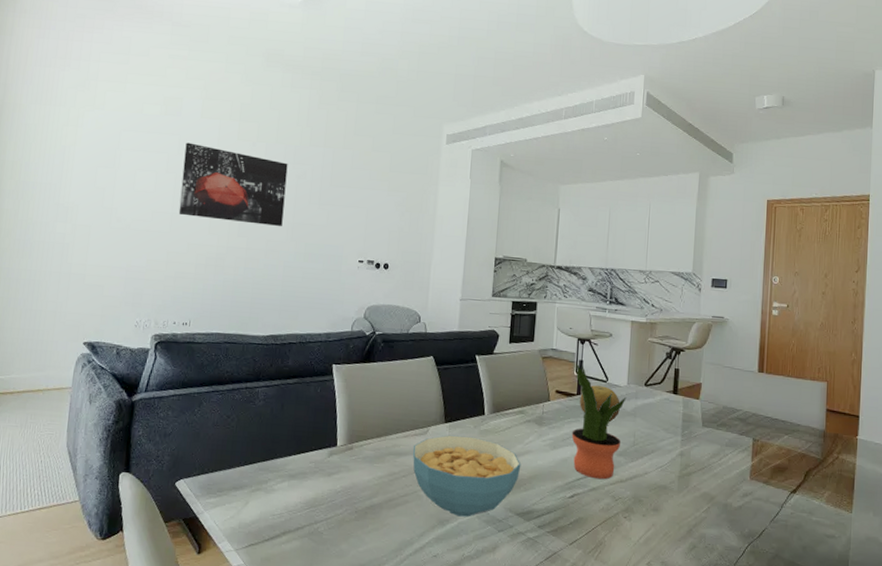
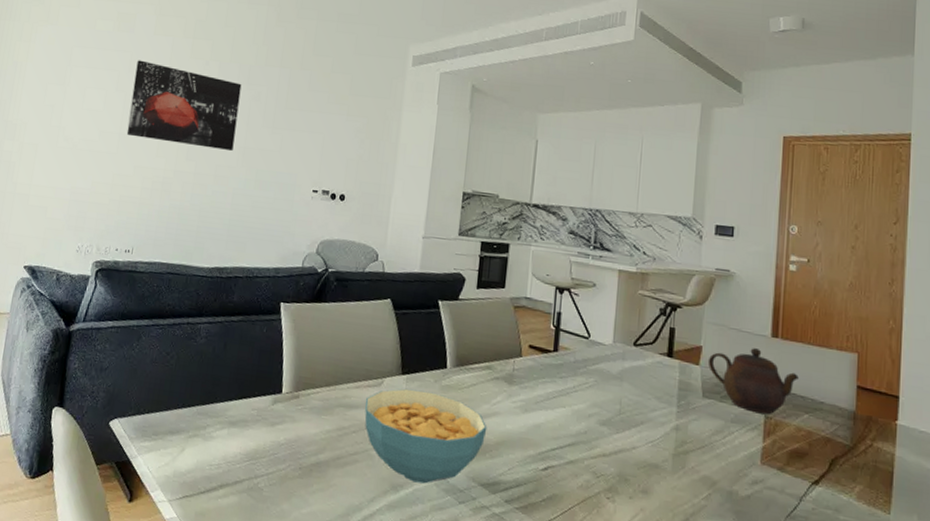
potted plant: present [571,364,627,480] -> none [546,316,612,452]
fruit: present [580,385,620,421] -> none [556,341,604,385]
teapot: none [706,382,780,438] -> present [707,348,799,415]

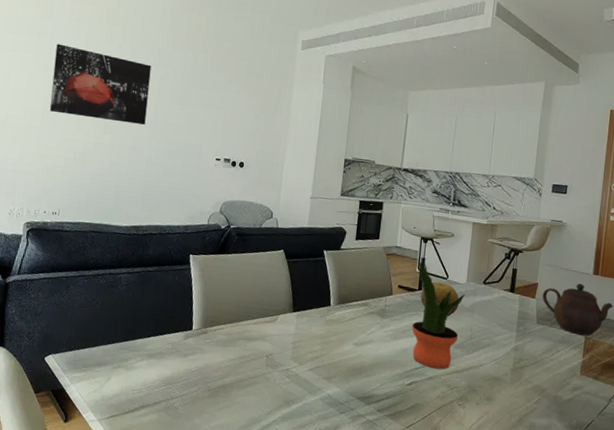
cereal bowl: present [364,388,488,484] -> none [262,323,364,399]
potted plant: none [546,316,612,452] -> present [412,261,466,370]
fruit: none [556,341,604,385] -> present [420,281,459,316]

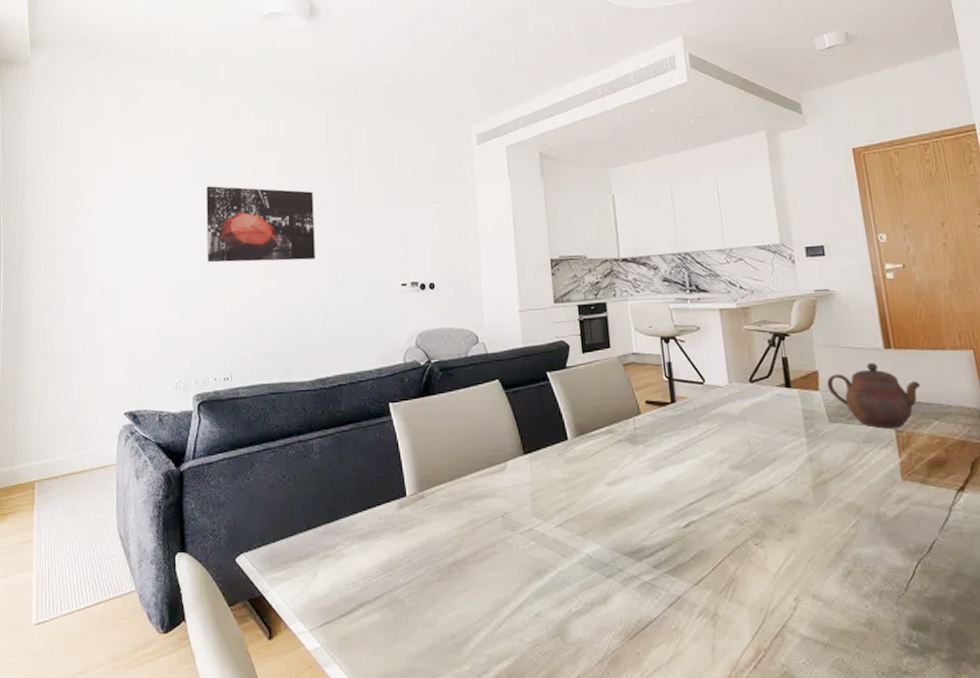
potted plant: present [412,261,466,370] -> none [664,367,734,501]
fruit: present [420,281,459,316] -> none [675,389,726,430]

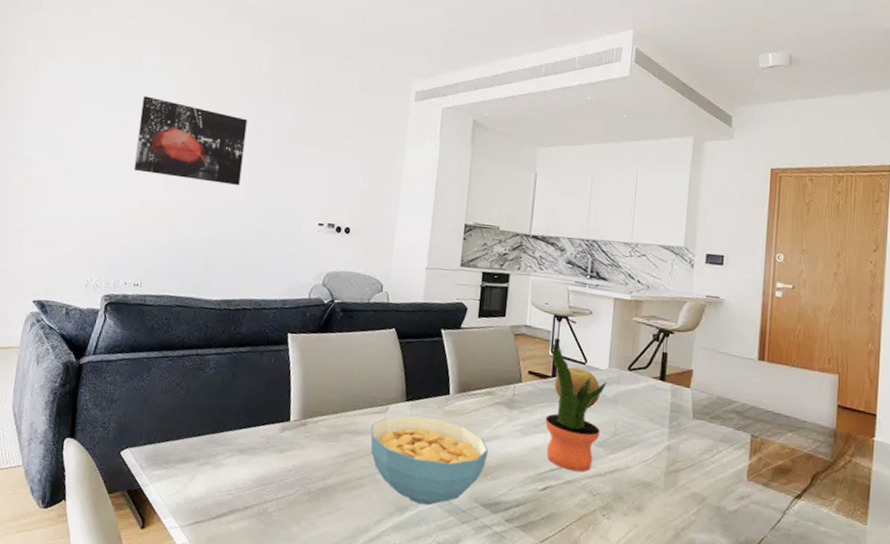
cereal bowl: none [491,467,621,564] -> present [370,414,489,506]
potted plant: none [664,367,734,501] -> present [545,343,608,473]
fruit: none [675,389,726,430] -> present [555,367,600,408]
teapot: present [826,363,920,429] -> none [698,371,783,434]

